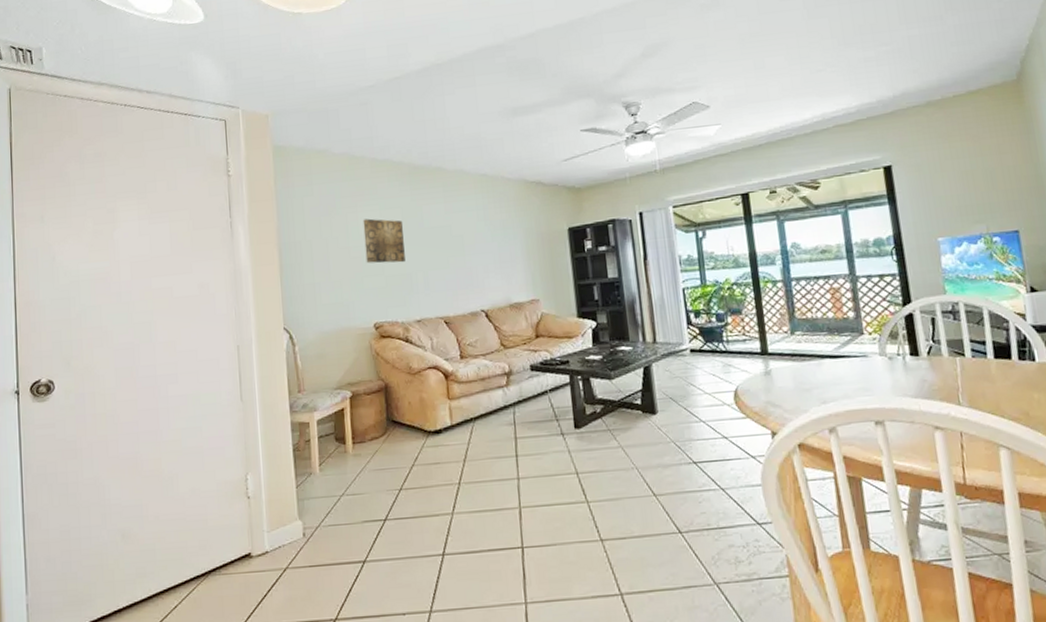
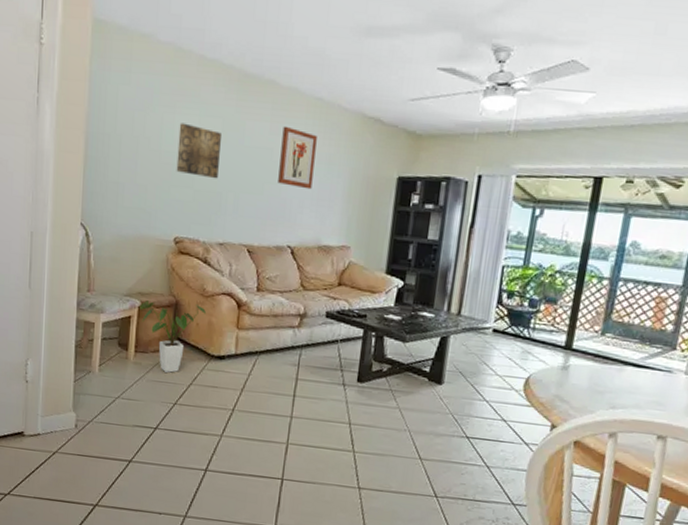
house plant: none [351,384,415,458] -> present [140,300,206,373]
wall art: none [456,203,493,256] -> present [278,126,317,190]

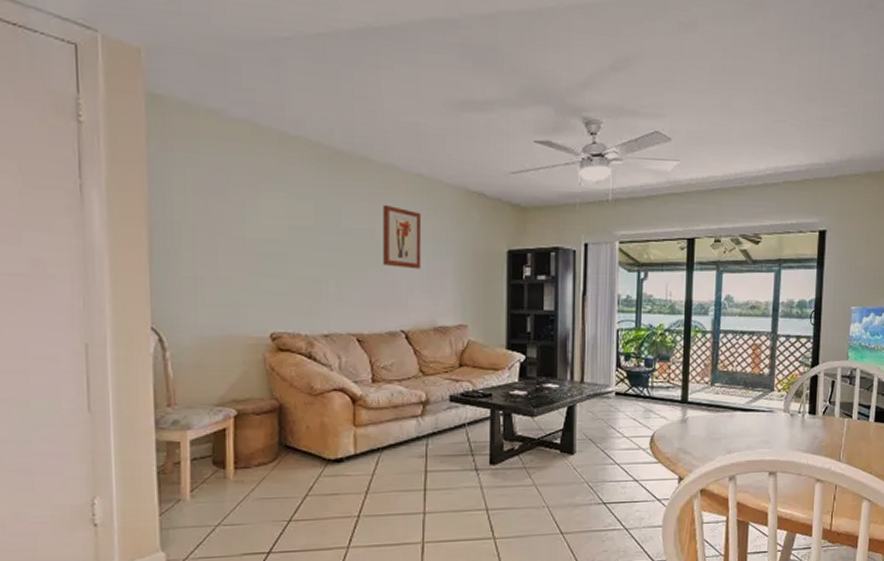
house plant: present [140,300,206,373] -> none [236,405,316,487]
wall art: present [176,123,221,179] -> none [264,206,315,266]

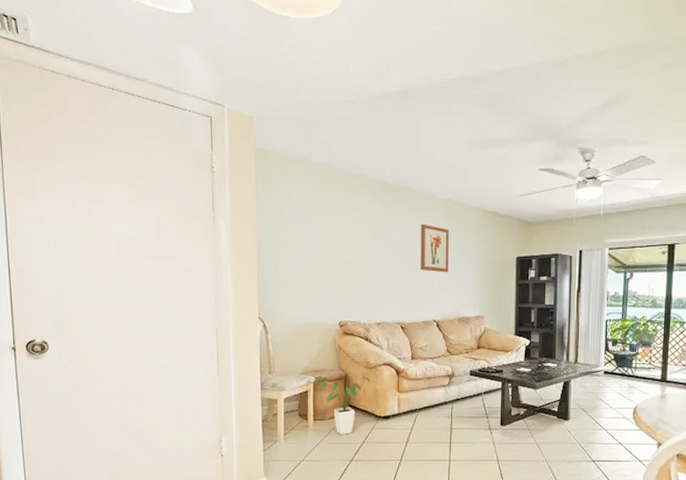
house plant: none [236,405,316,487] -> present [315,375,371,435]

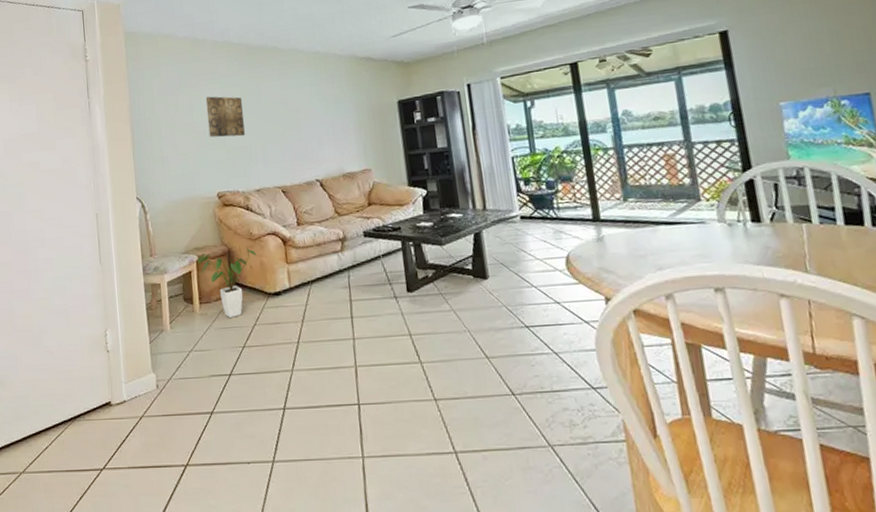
wall art: none [335,228,371,271] -> present [205,96,245,138]
wall art: present [421,223,449,273] -> none [291,80,326,129]

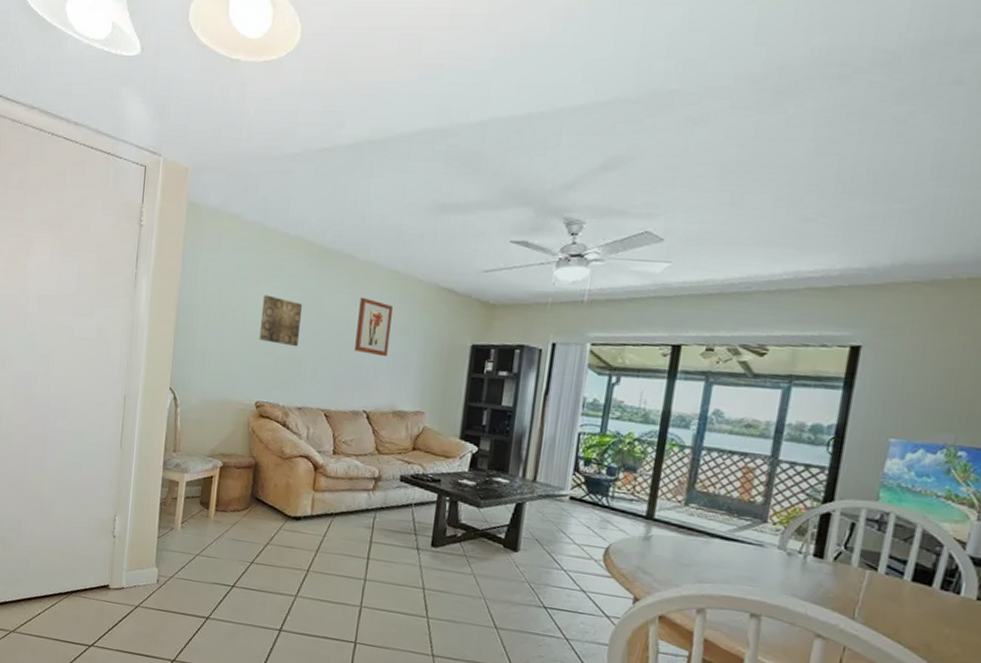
house plant: present [197,249,256,318] -> none [221,461,284,532]
wall art: none [291,80,326,129] -> present [355,297,393,357]

